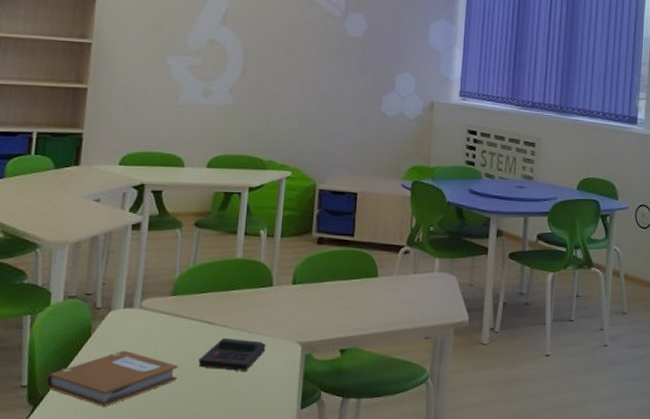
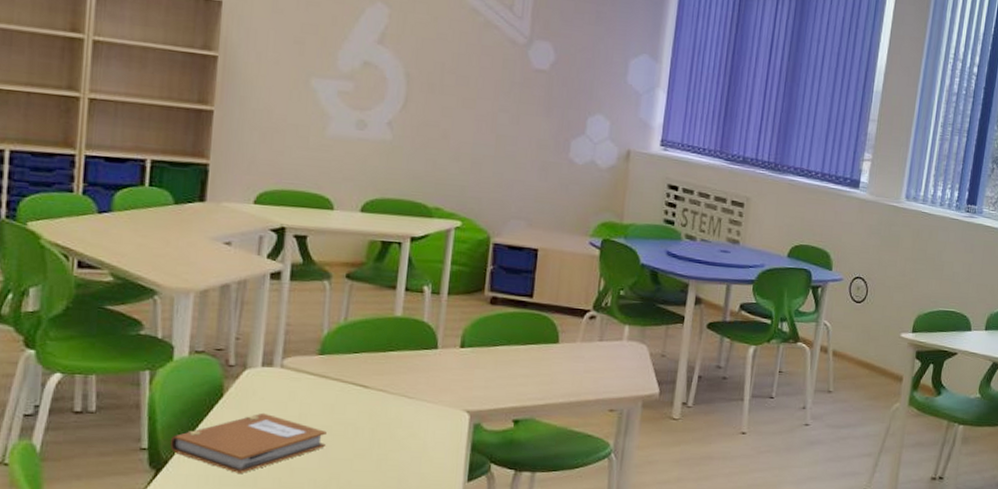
calculator: present [198,337,266,371] -> none [350,402,429,440]

